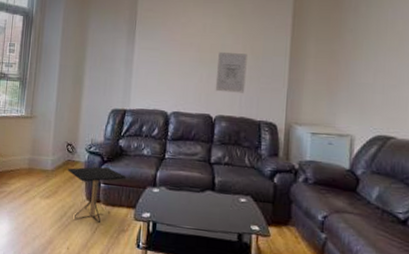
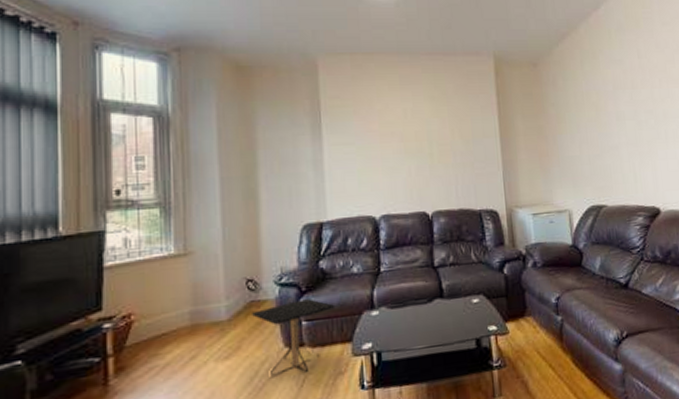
wall art: present [215,51,247,93] -> none [425,138,460,185]

